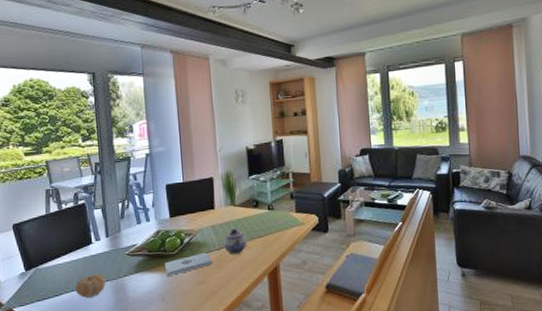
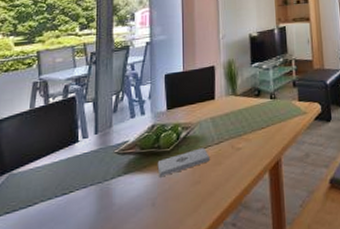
fruit: present [75,274,106,298] -> none [53,177,90,207]
teapot: present [224,228,247,254] -> none [223,120,248,149]

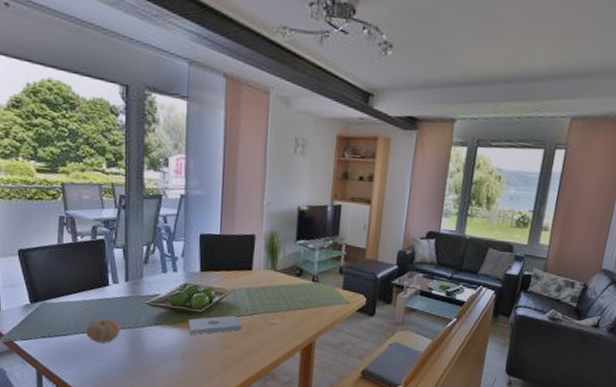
fruit: none [53,177,90,207] -> present [86,318,121,343]

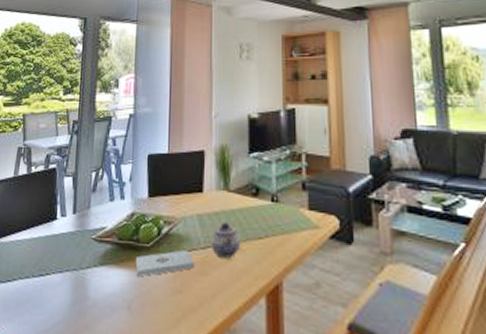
fruit: present [86,318,121,343] -> none [30,259,66,290]
teapot: none [257,295,284,323] -> present [211,222,241,258]

